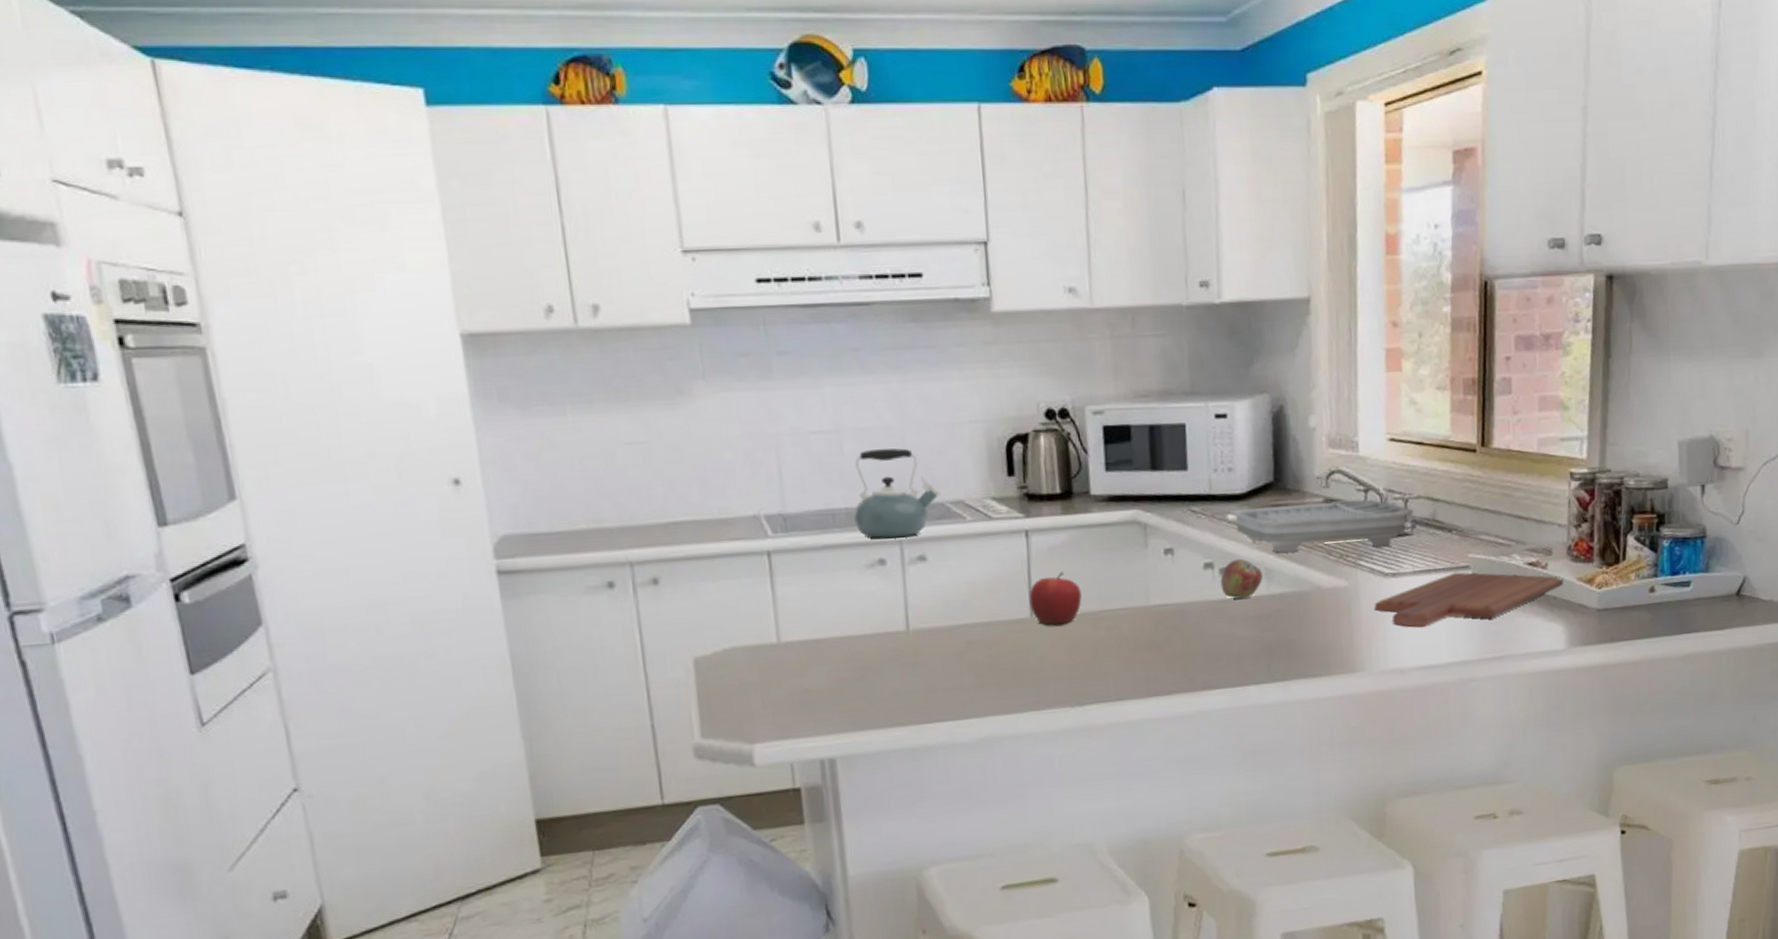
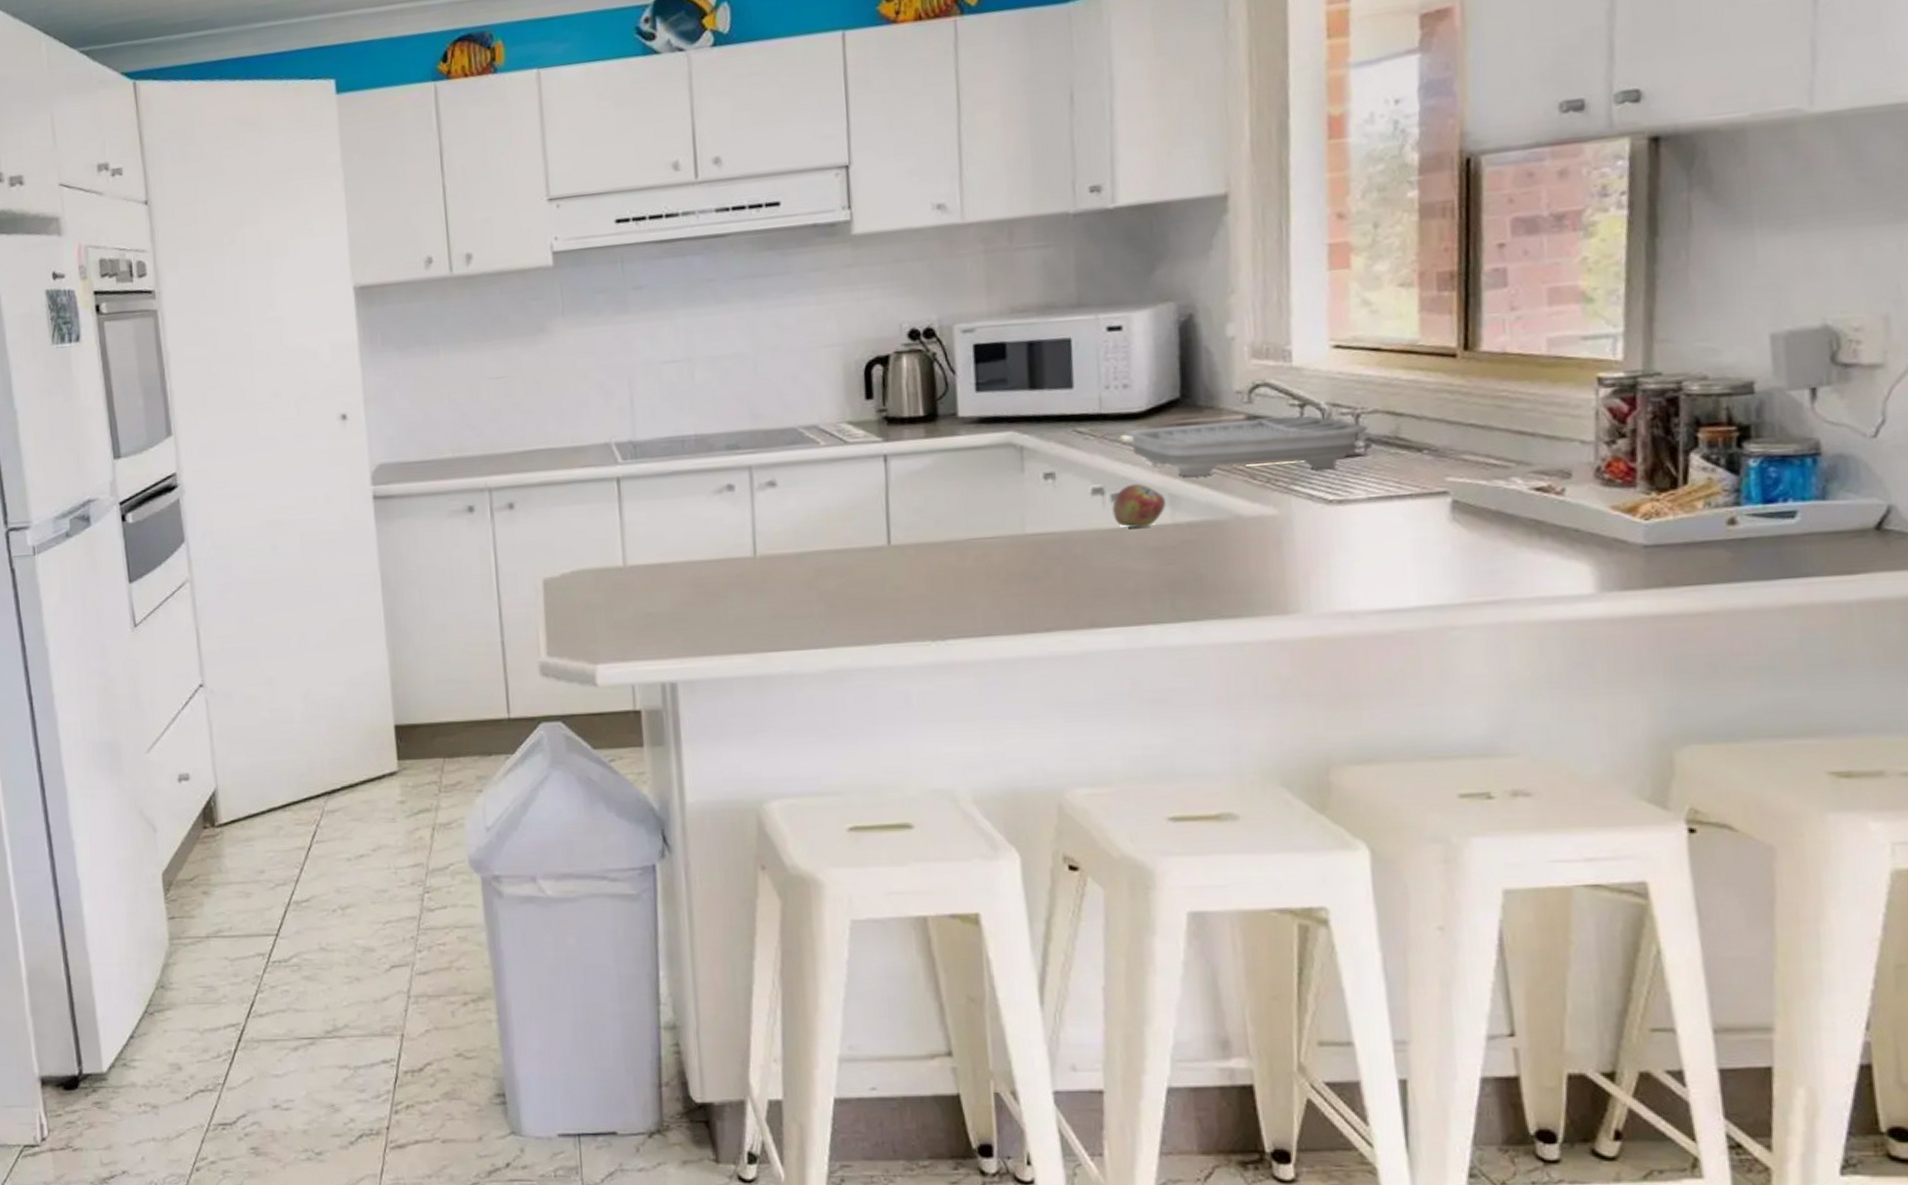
kettle: present [853,448,941,538] -> none [703,374,793,464]
fruit: present [1028,571,1082,627] -> none [886,497,946,556]
cutting board: present [1374,572,1564,628] -> none [1313,499,1591,564]

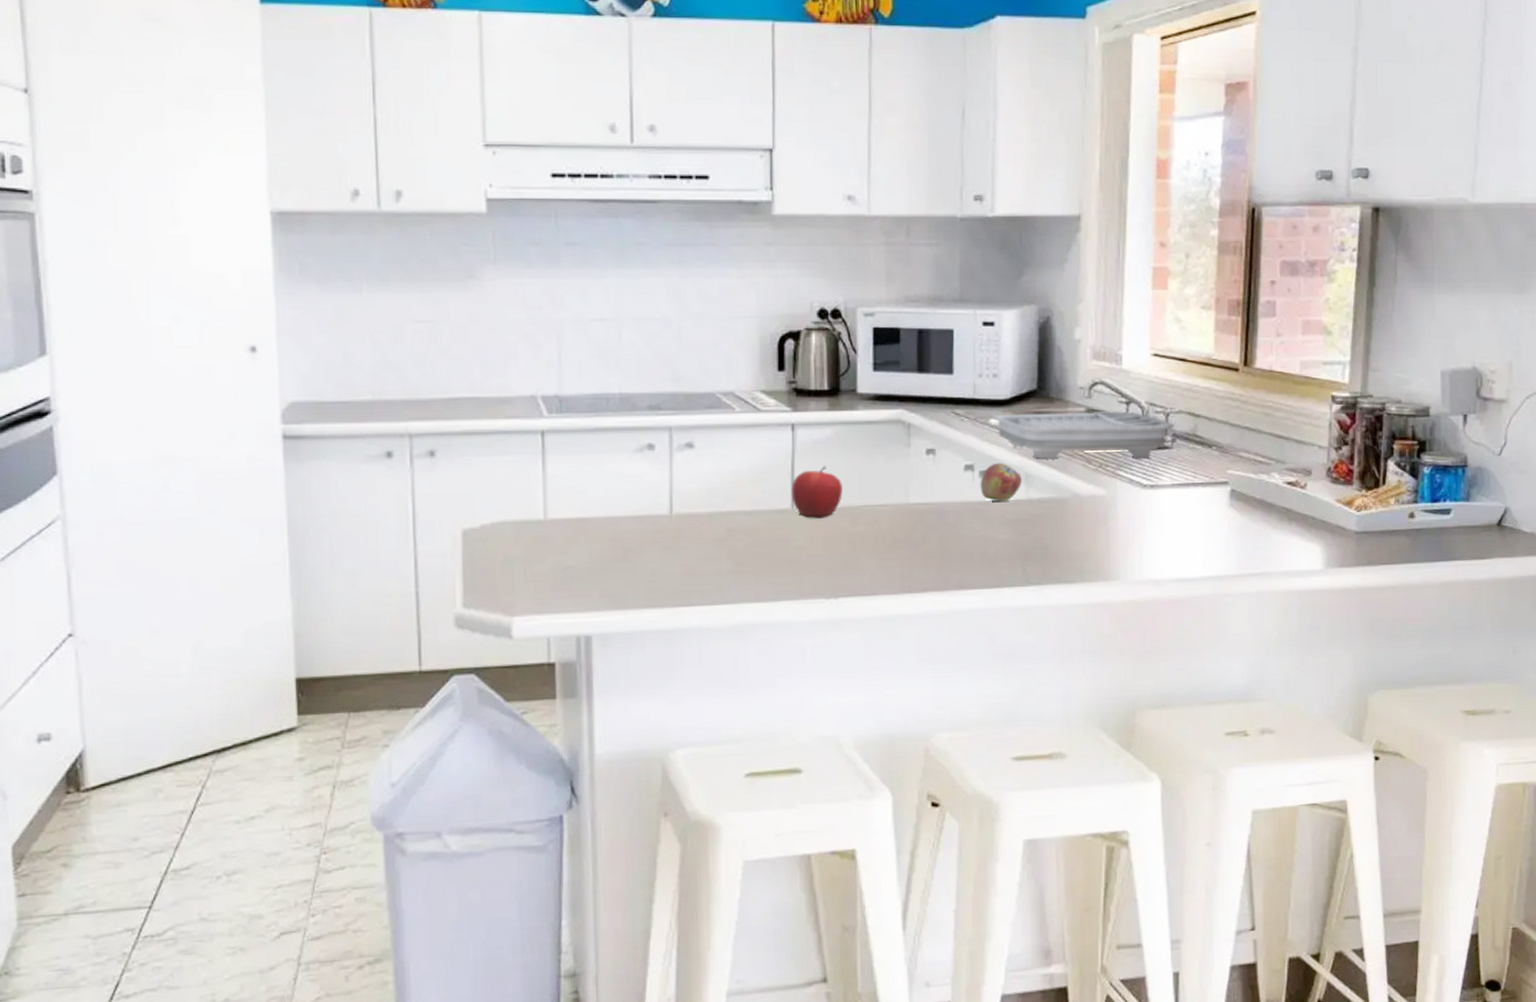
fruit: none [886,497,946,556] -> present [791,465,843,519]

